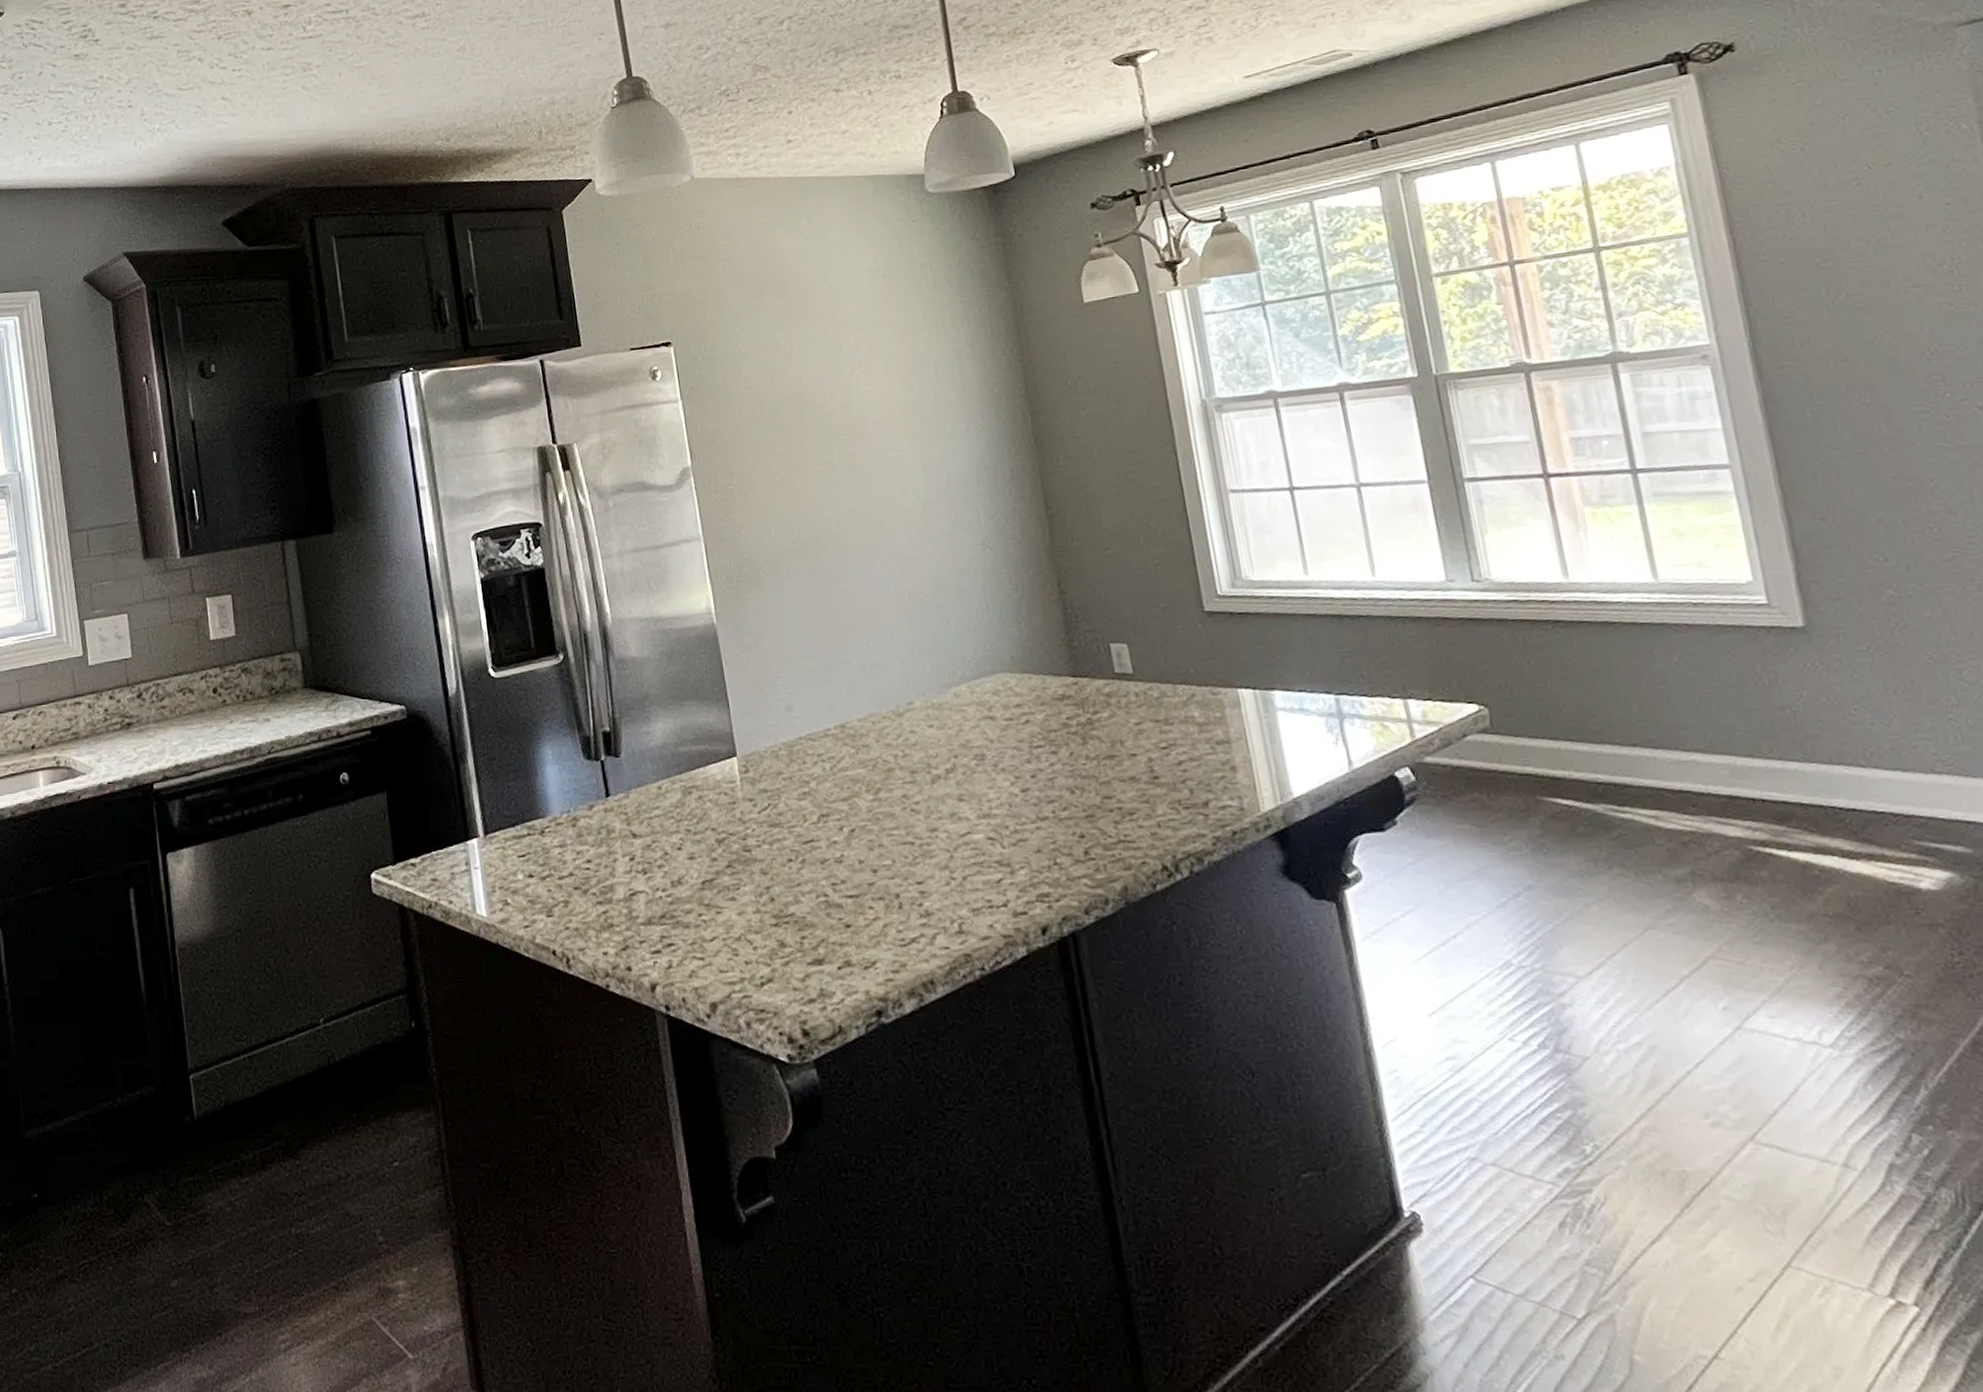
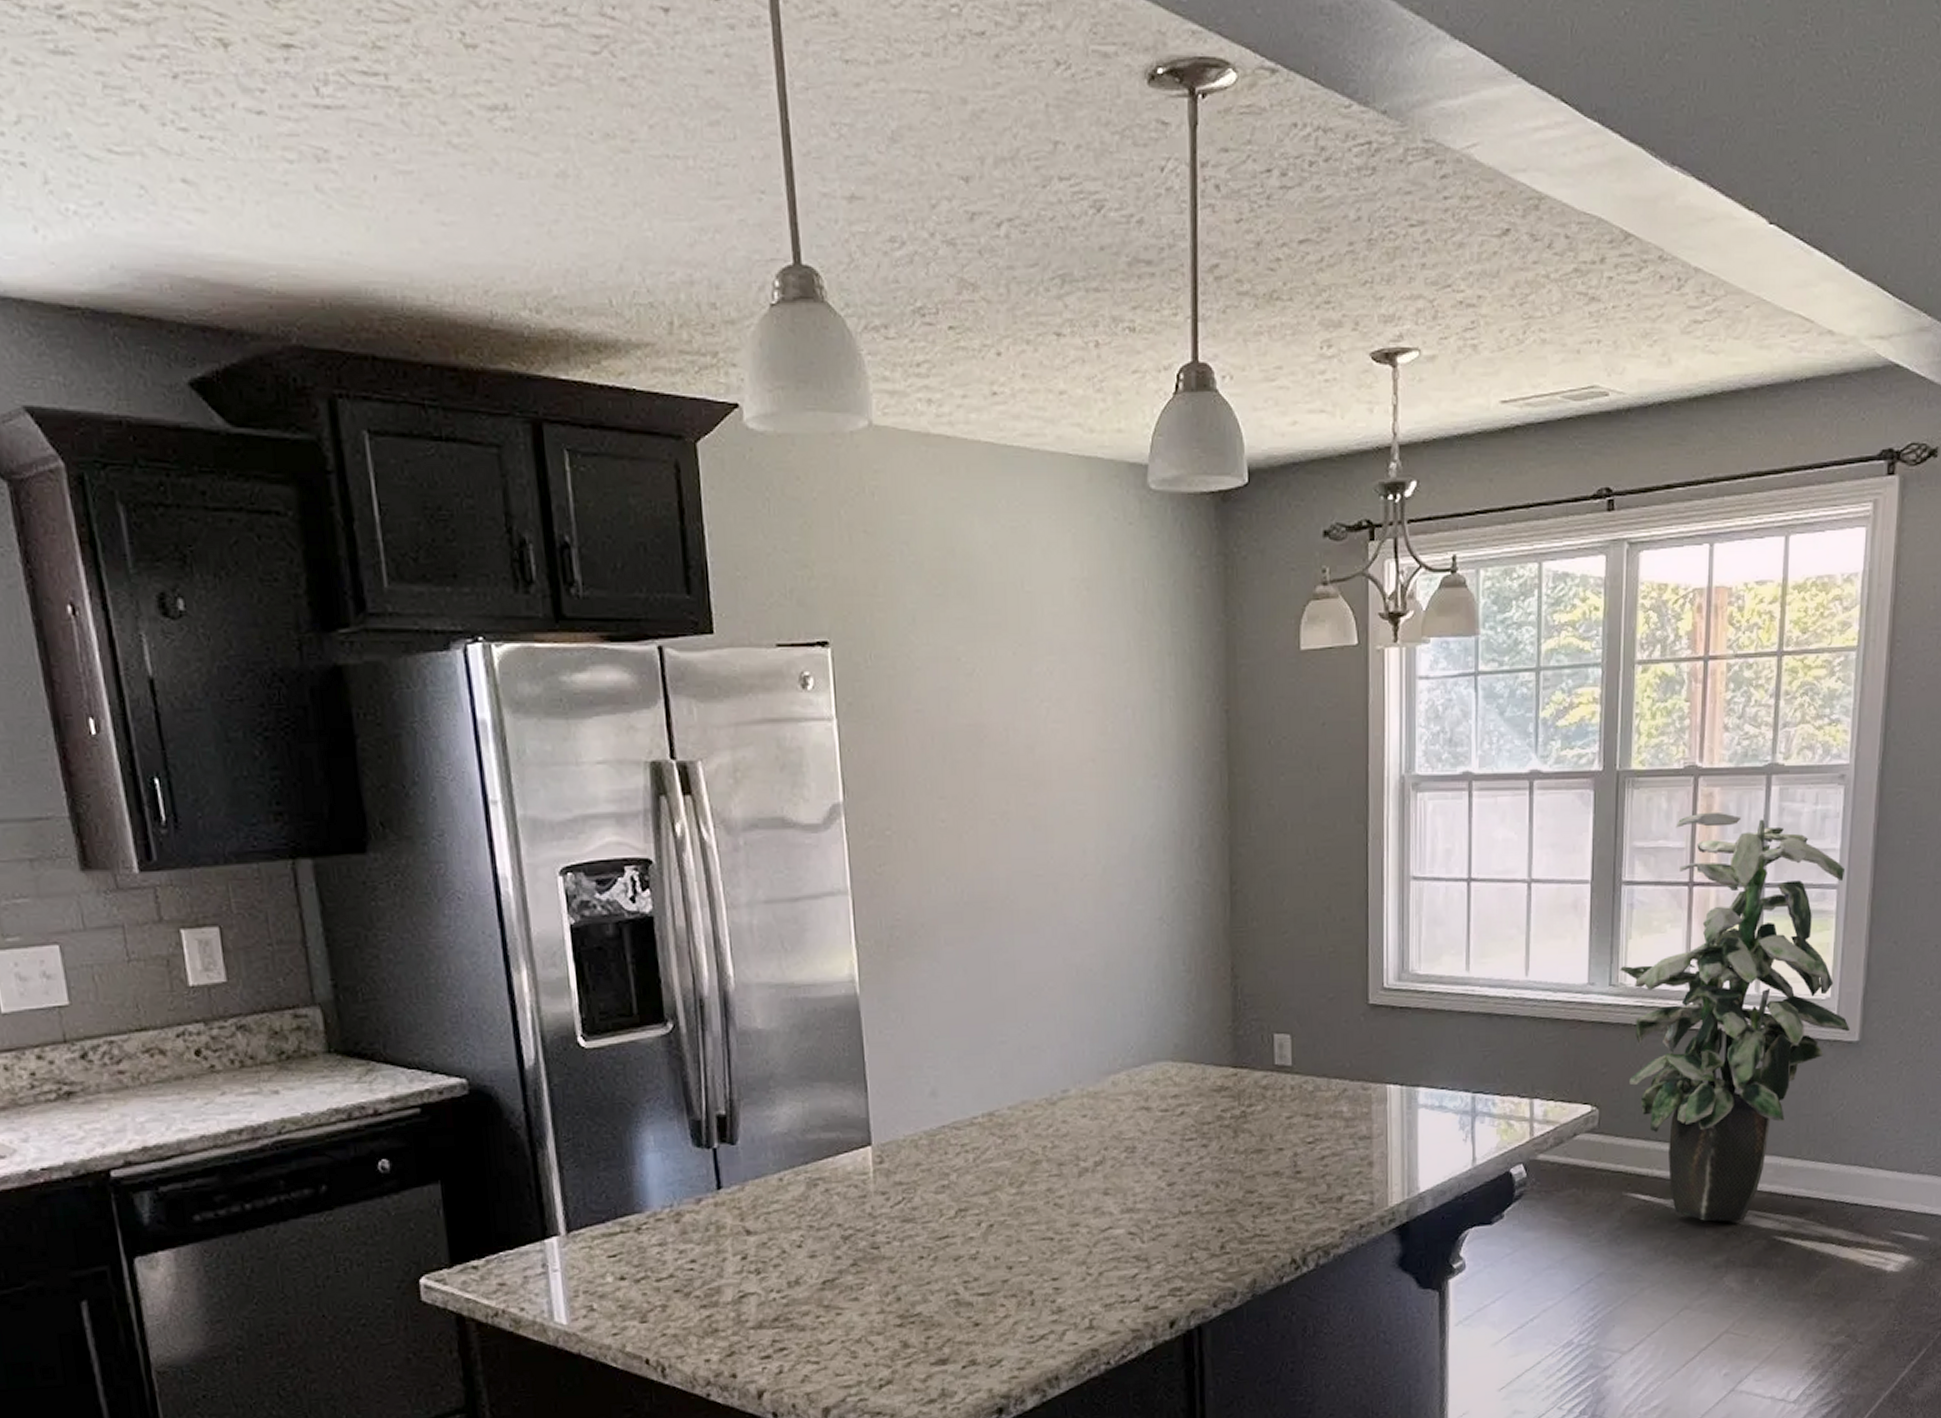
indoor plant: none [1481,404,1790,829] -> present [1620,812,1850,1222]

